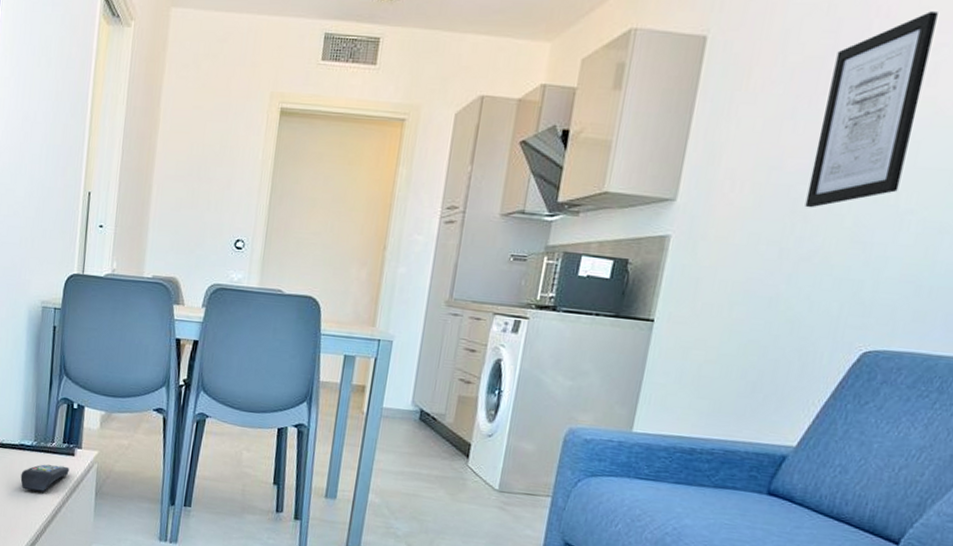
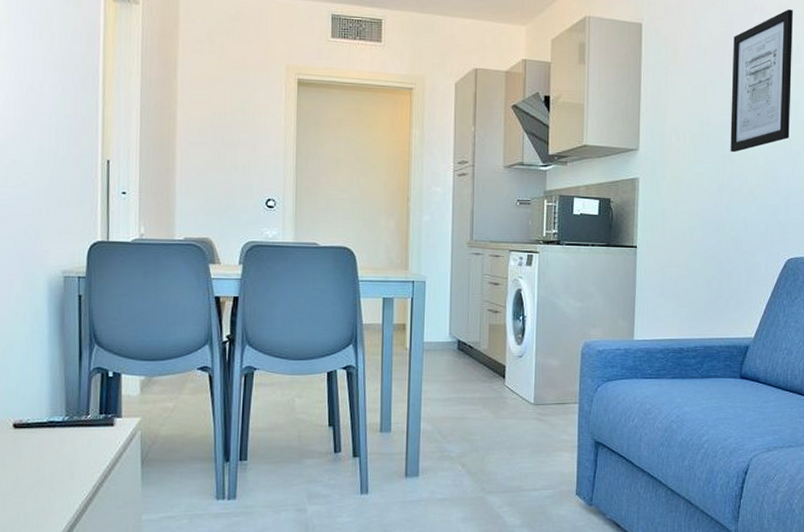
remote control: present [20,464,70,492] -> none [52,438,109,469]

